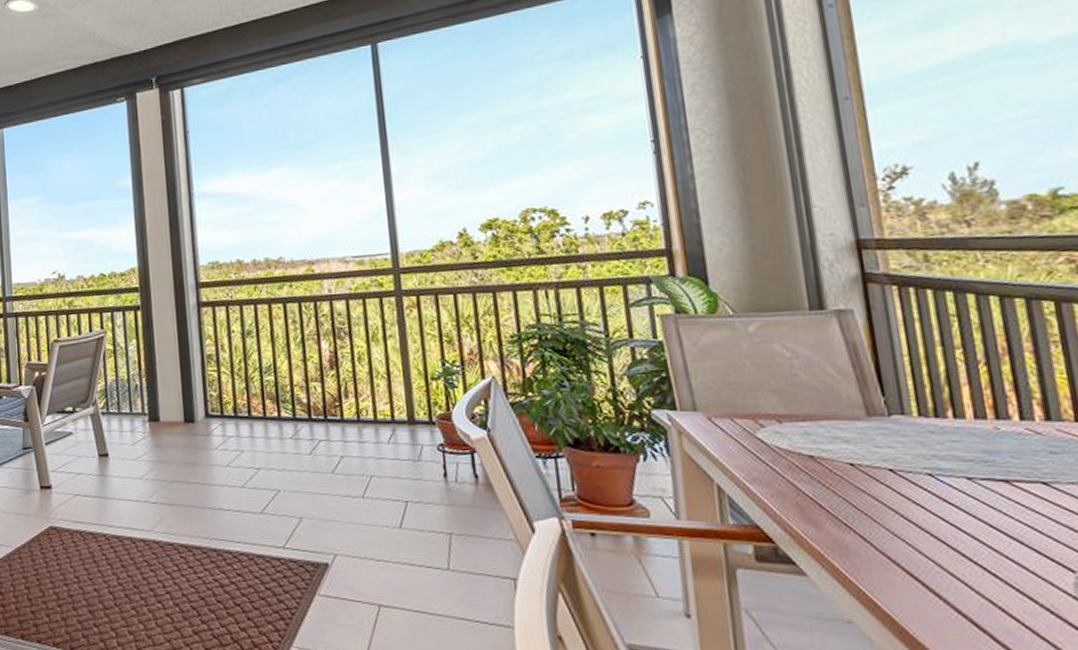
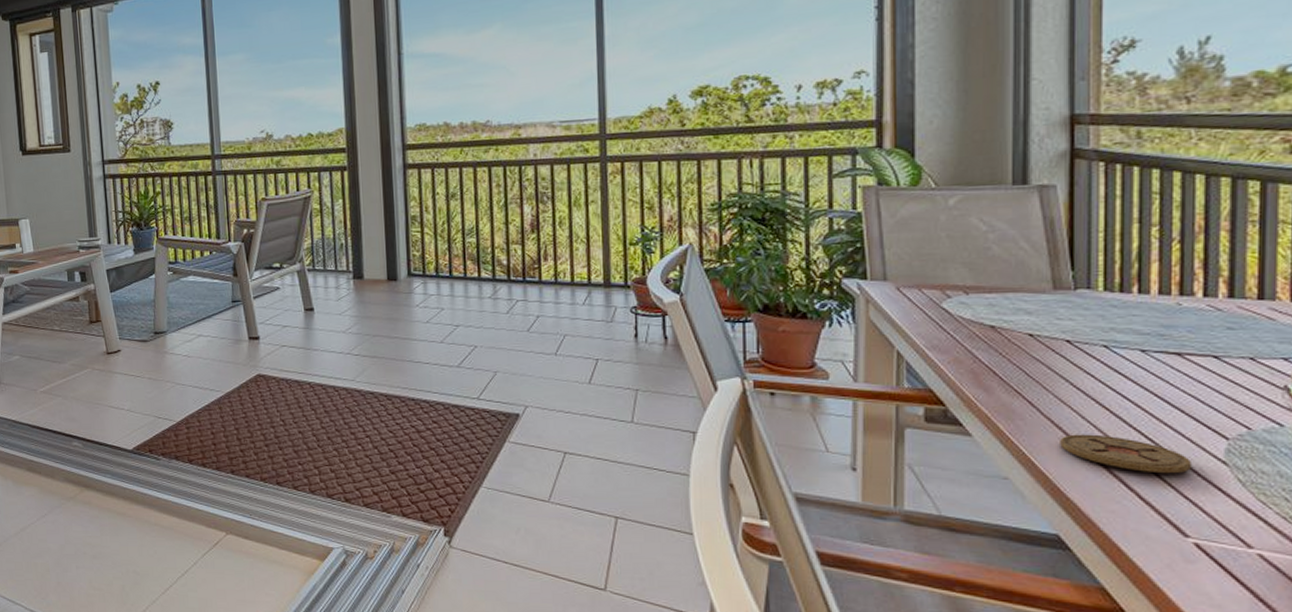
coaster: none [900,570,1044,612] -> present [1060,434,1193,474]

